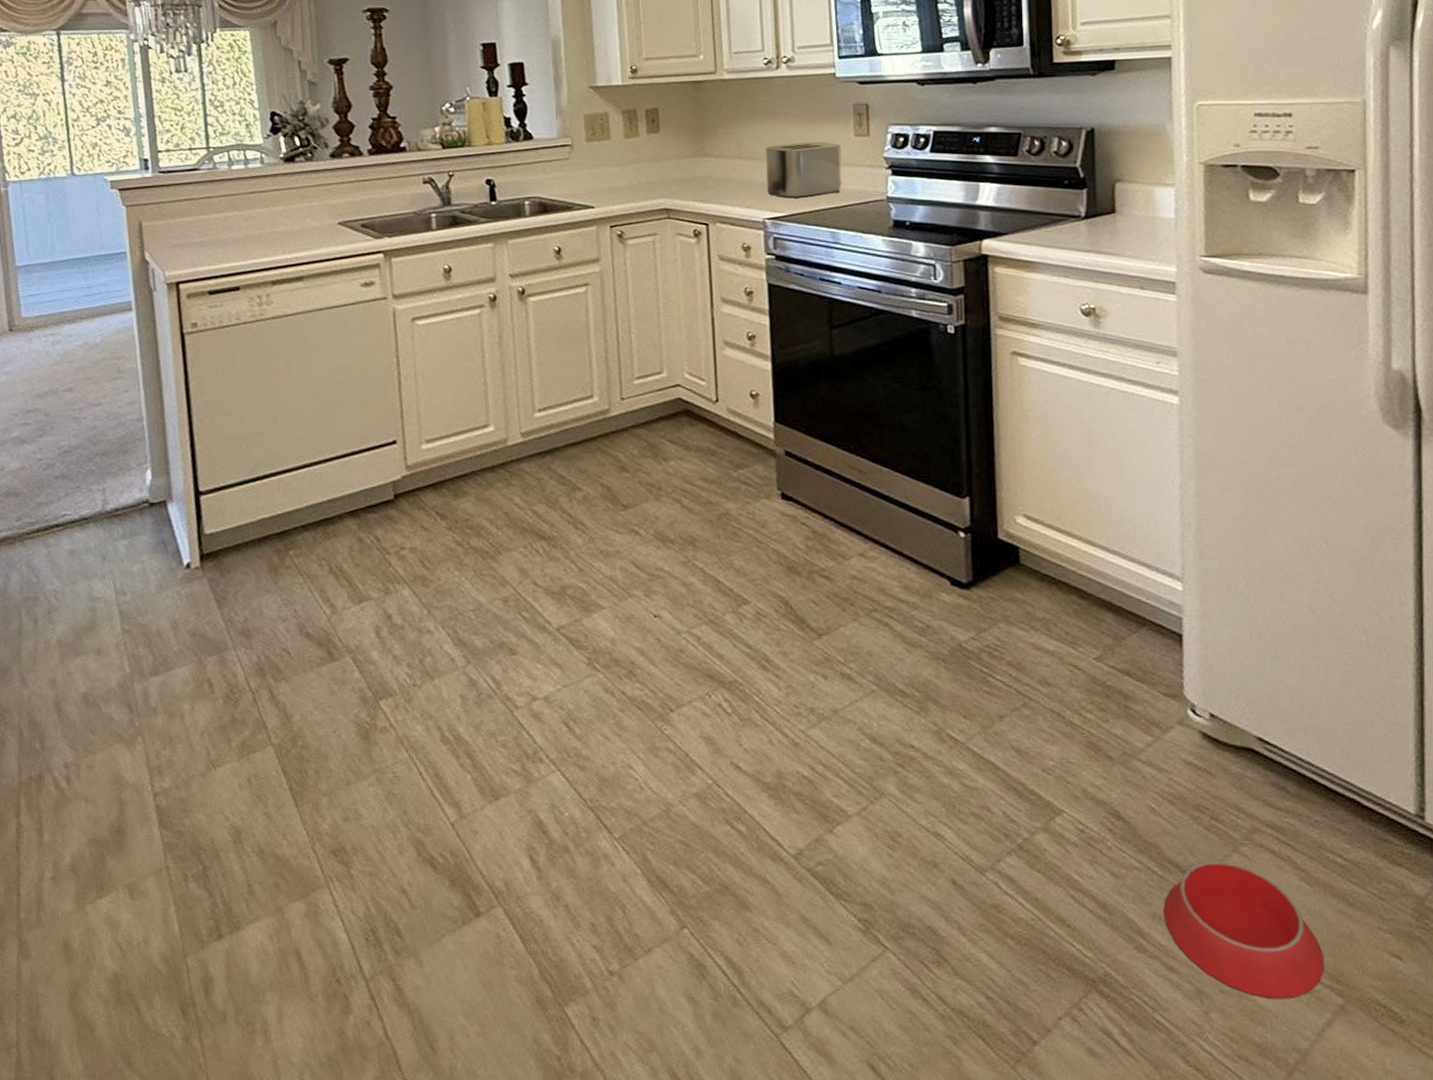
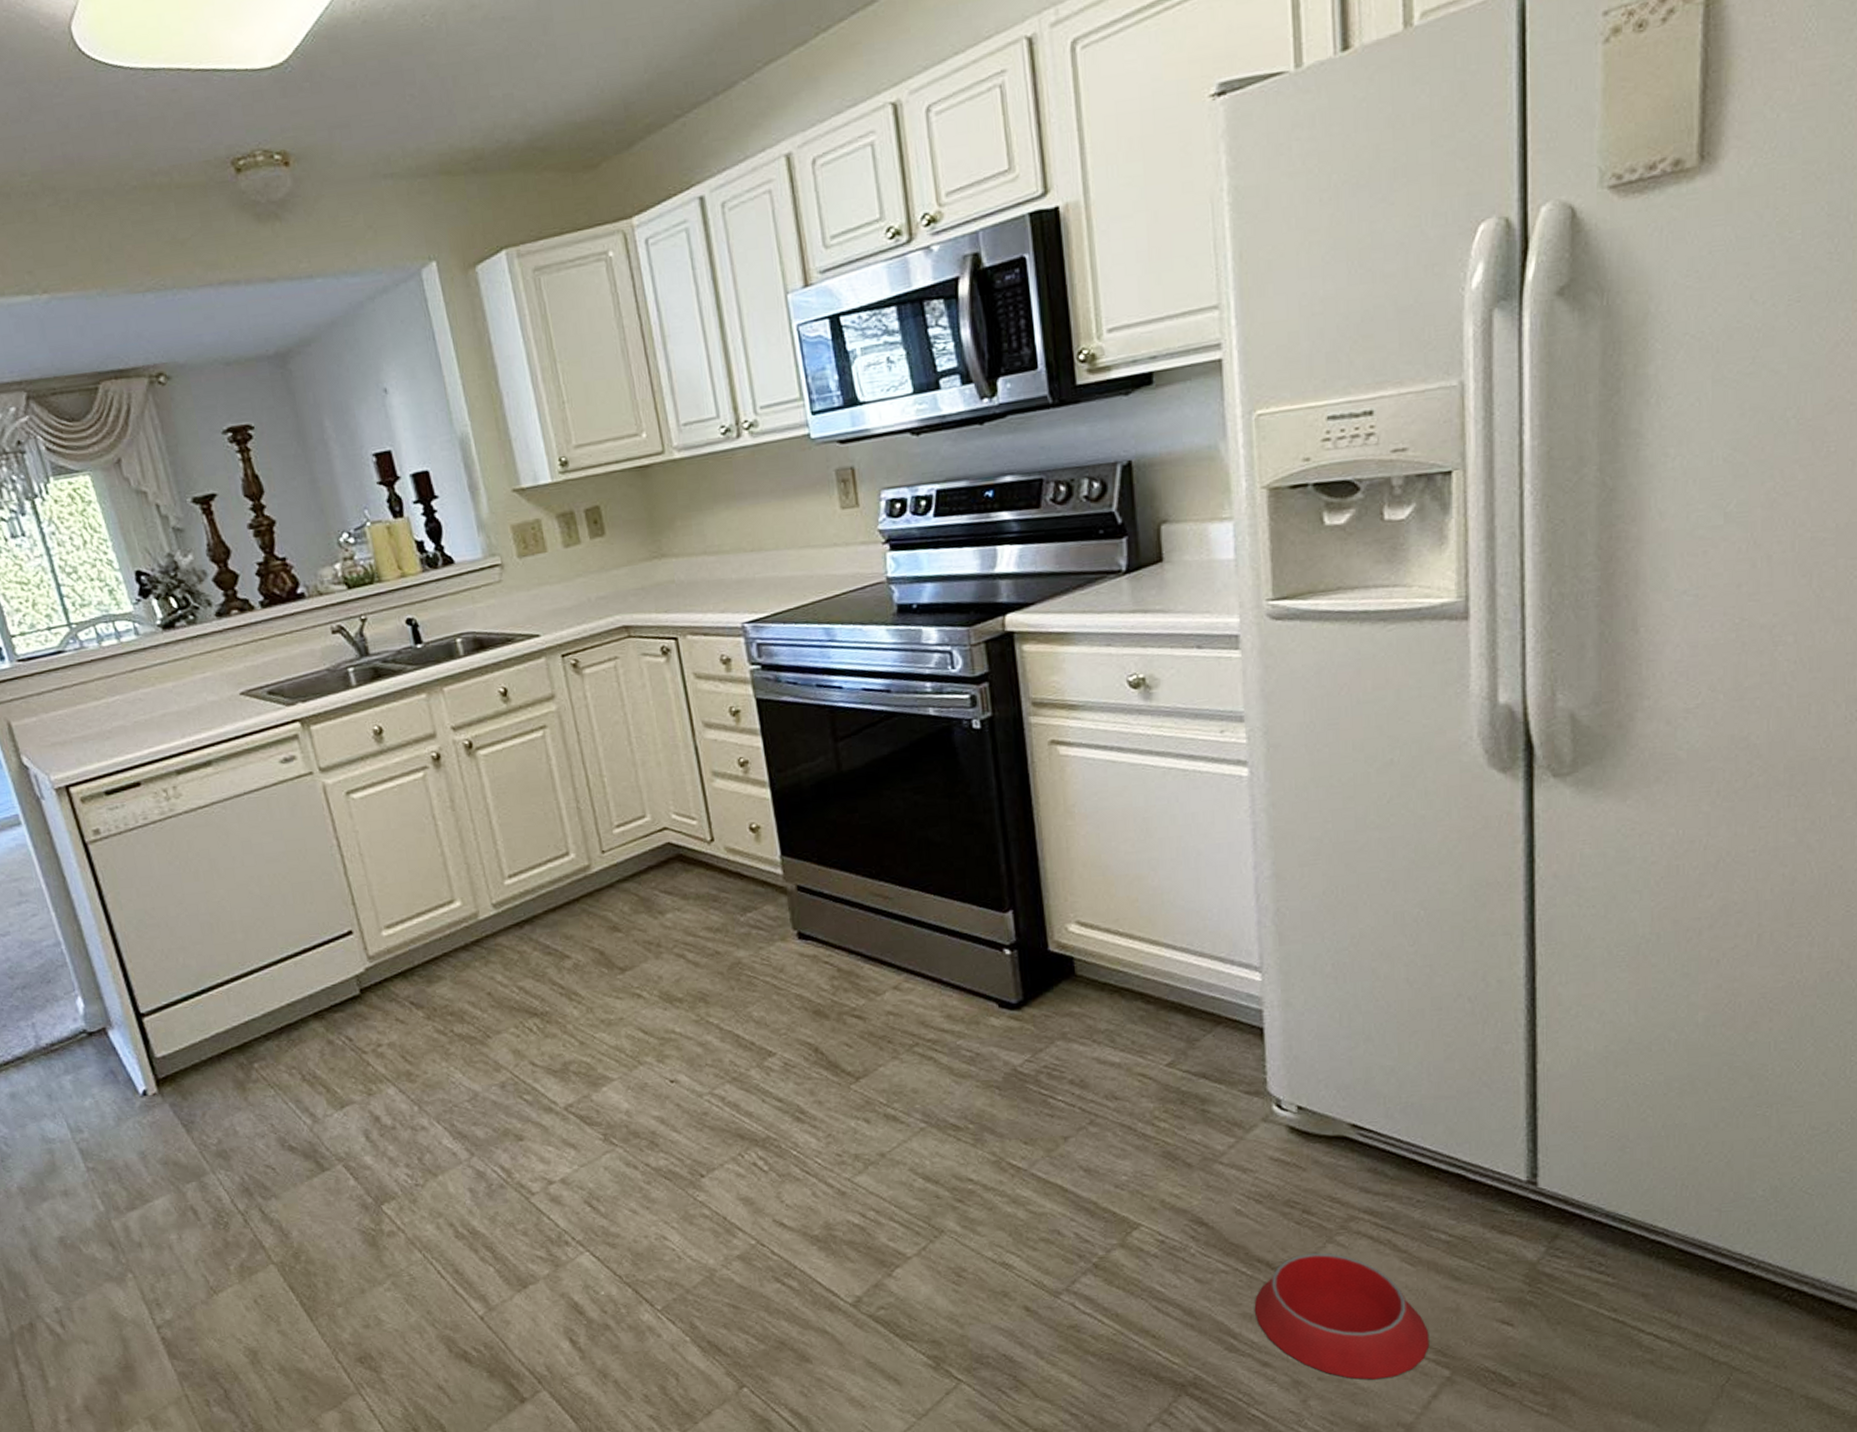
toaster: present [766,142,841,200] -> none [735,521,831,596]

